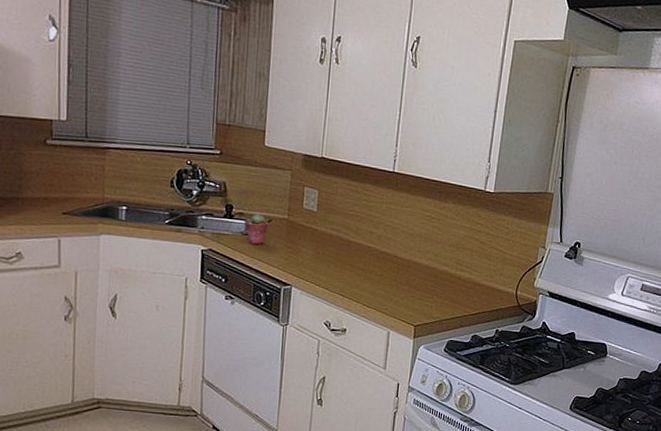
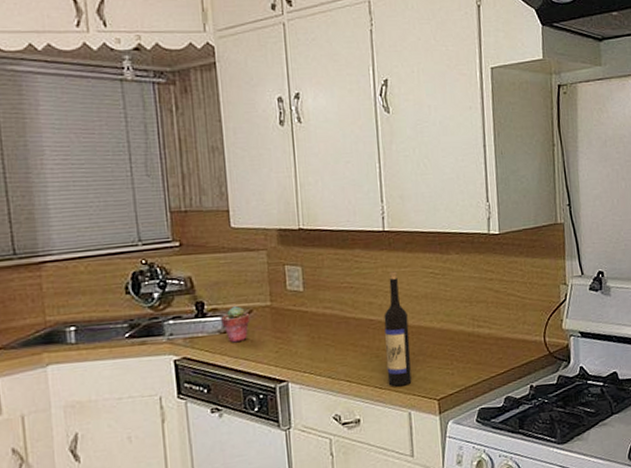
wine bottle: none [375,209,402,309] -> present [383,271,412,387]

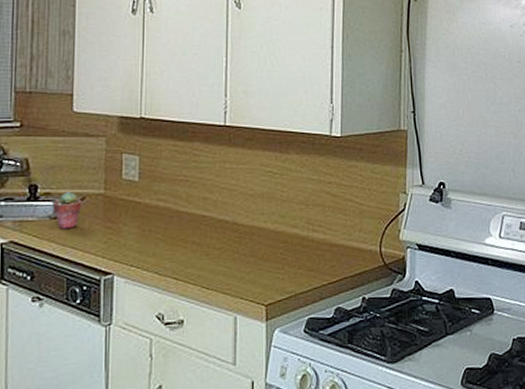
wine bottle: present [383,271,412,387] -> none [216,167,242,289]

